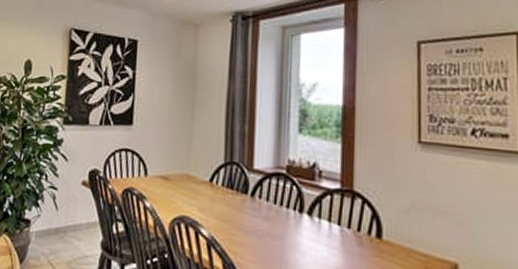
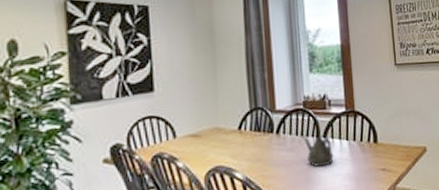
teapot: none [279,205,319,251] -> present [301,135,334,167]

